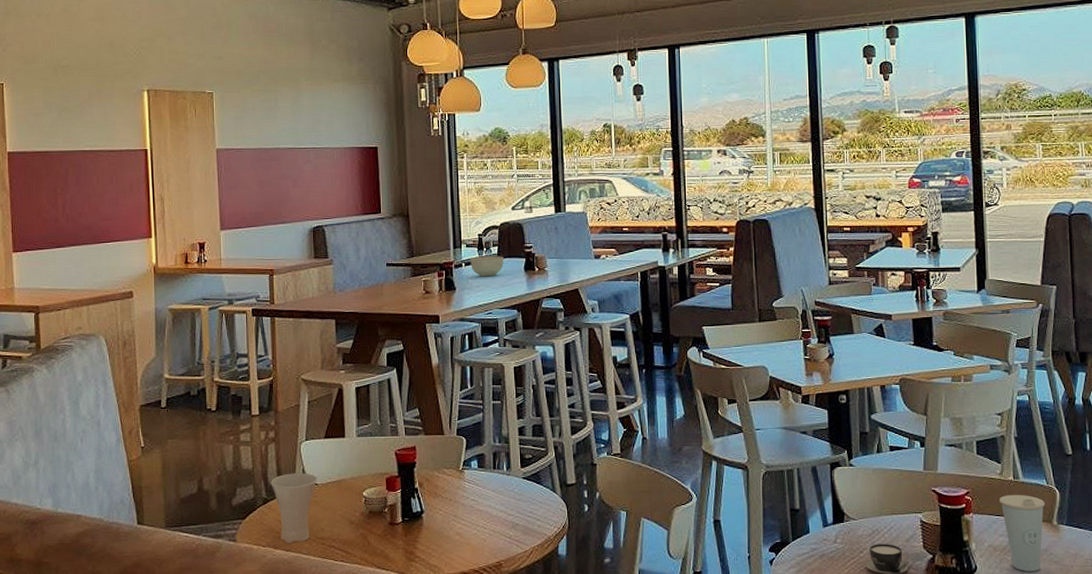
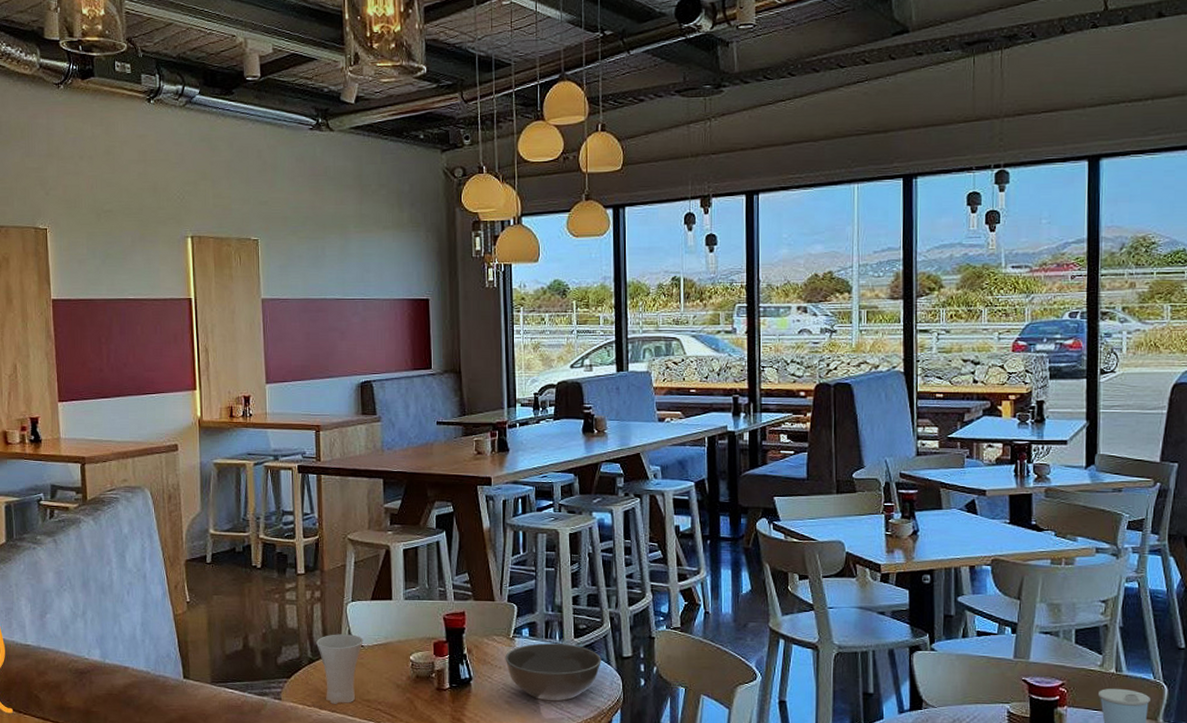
bowl: none [455,474,547,531] -> present [505,643,601,702]
bowl: present [470,256,504,277] -> none [525,416,561,438]

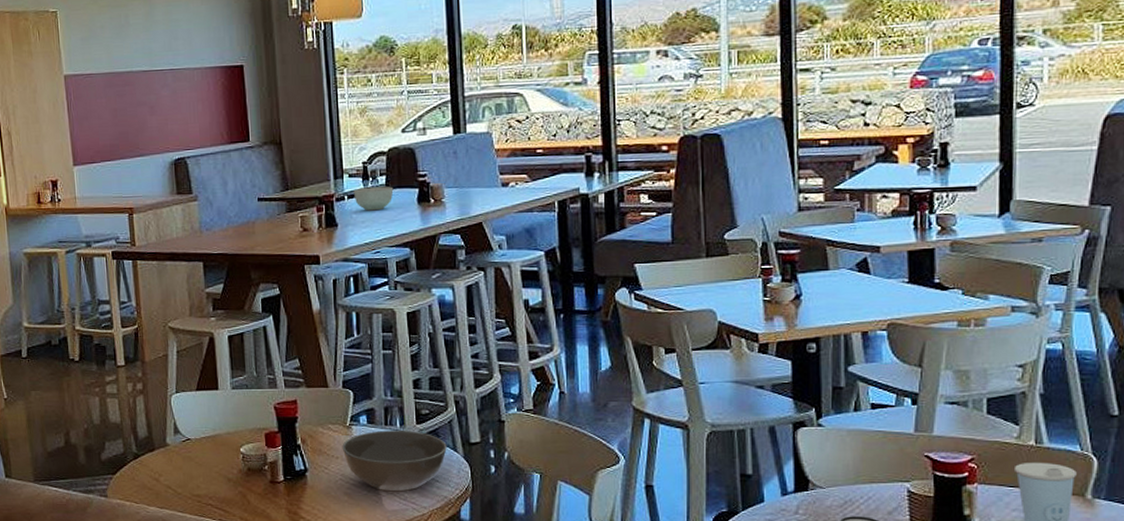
cup: present [316,634,364,704] -> none [141,427,190,500]
bowl: none [525,416,561,438] -> present [353,186,394,211]

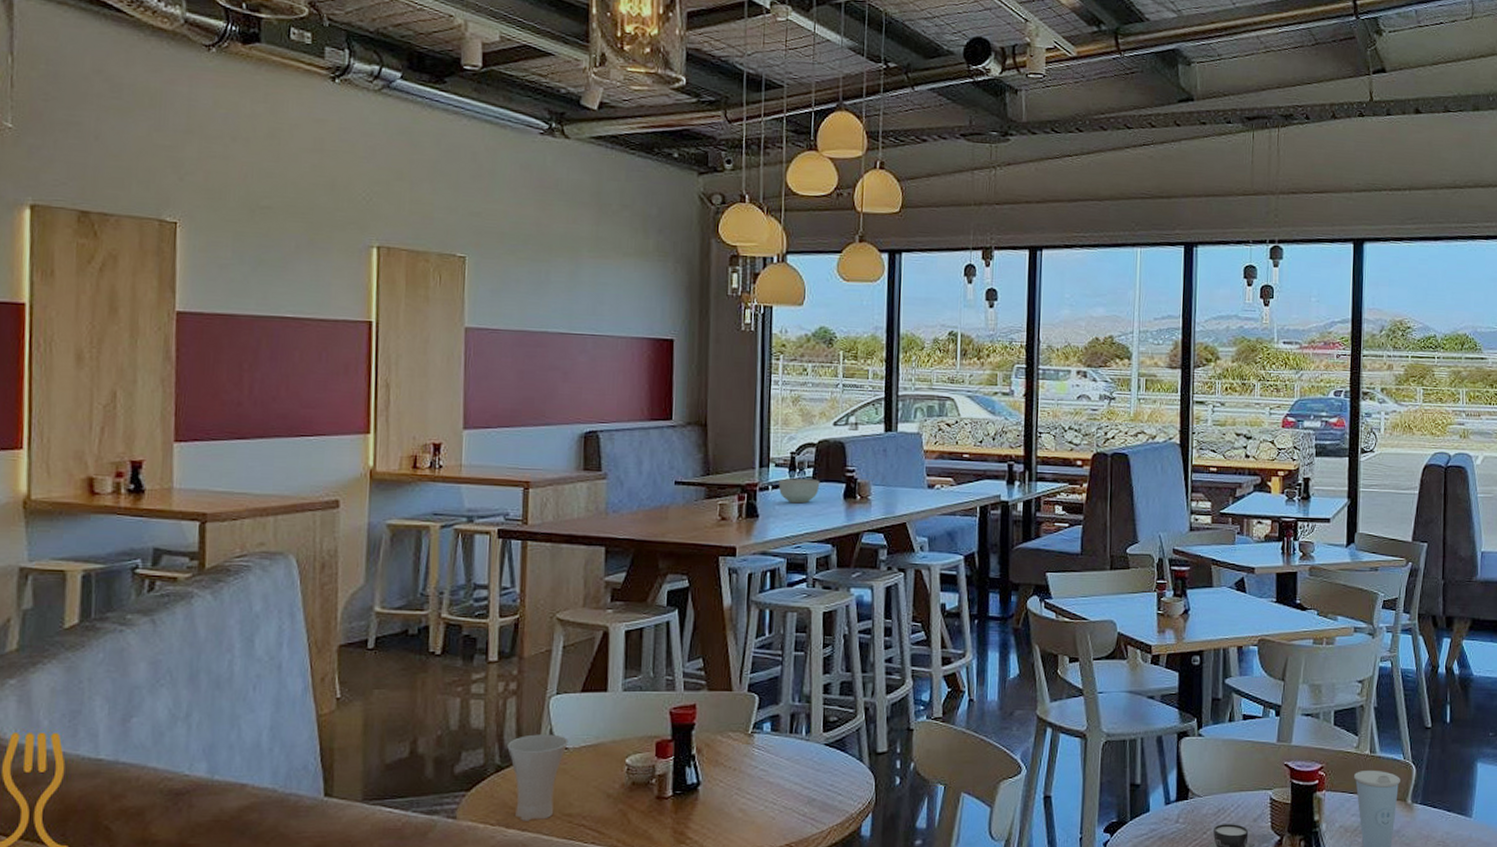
cup: none [141,427,190,500] -> present [507,734,569,821]
bowl: present [342,431,447,492] -> none [741,739,853,807]

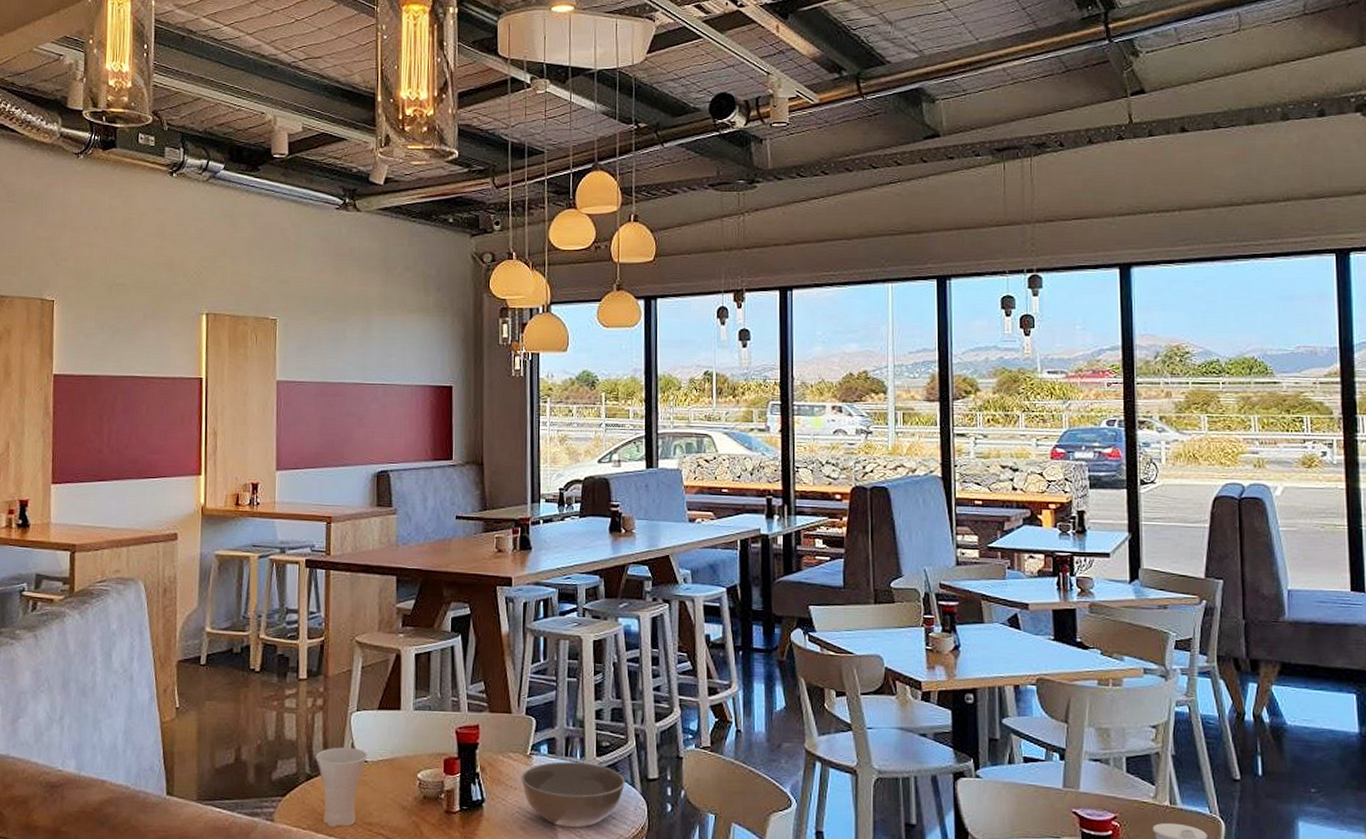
bowl: none [741,739,853,807] -> present [521,761,625,828]
bowl: present [778,478,820,504] -> none [549,513,587,537]

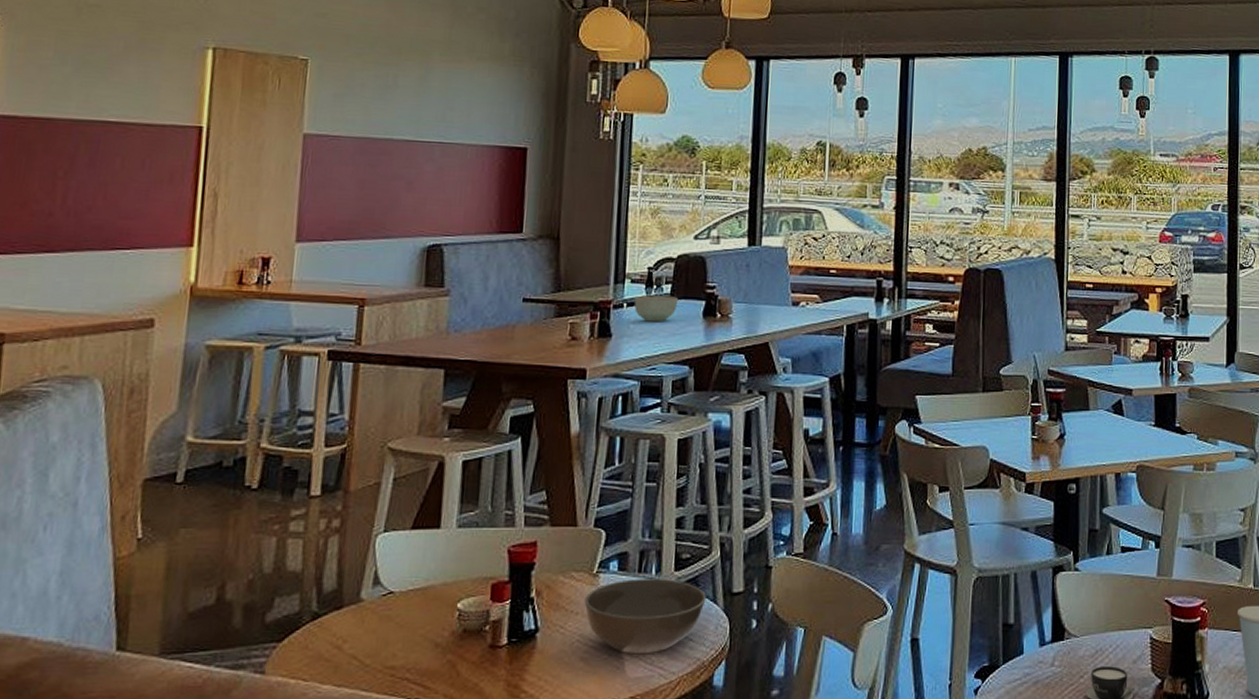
cup: present [316,747,368,828] -> none [326,577,395,675]
bowl: none [549,513,587,537] -> present [634,295,679,322]

